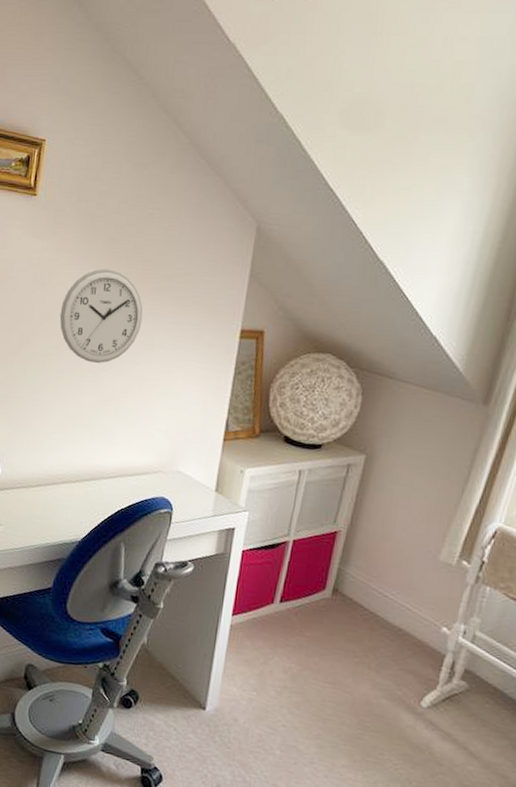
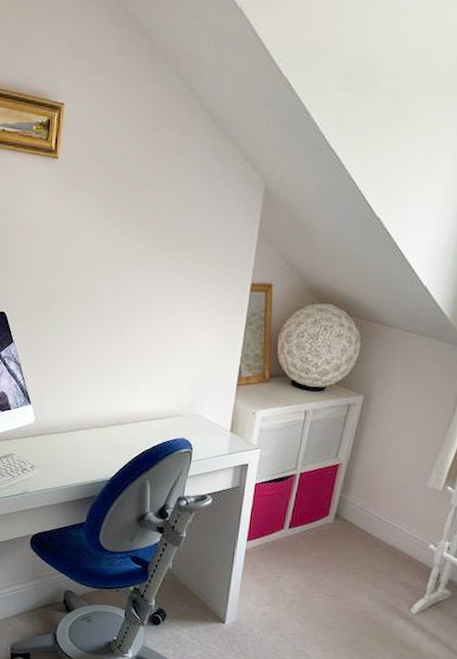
wall clock: present [59,268,143,364] -> none [84,228,161,318]

